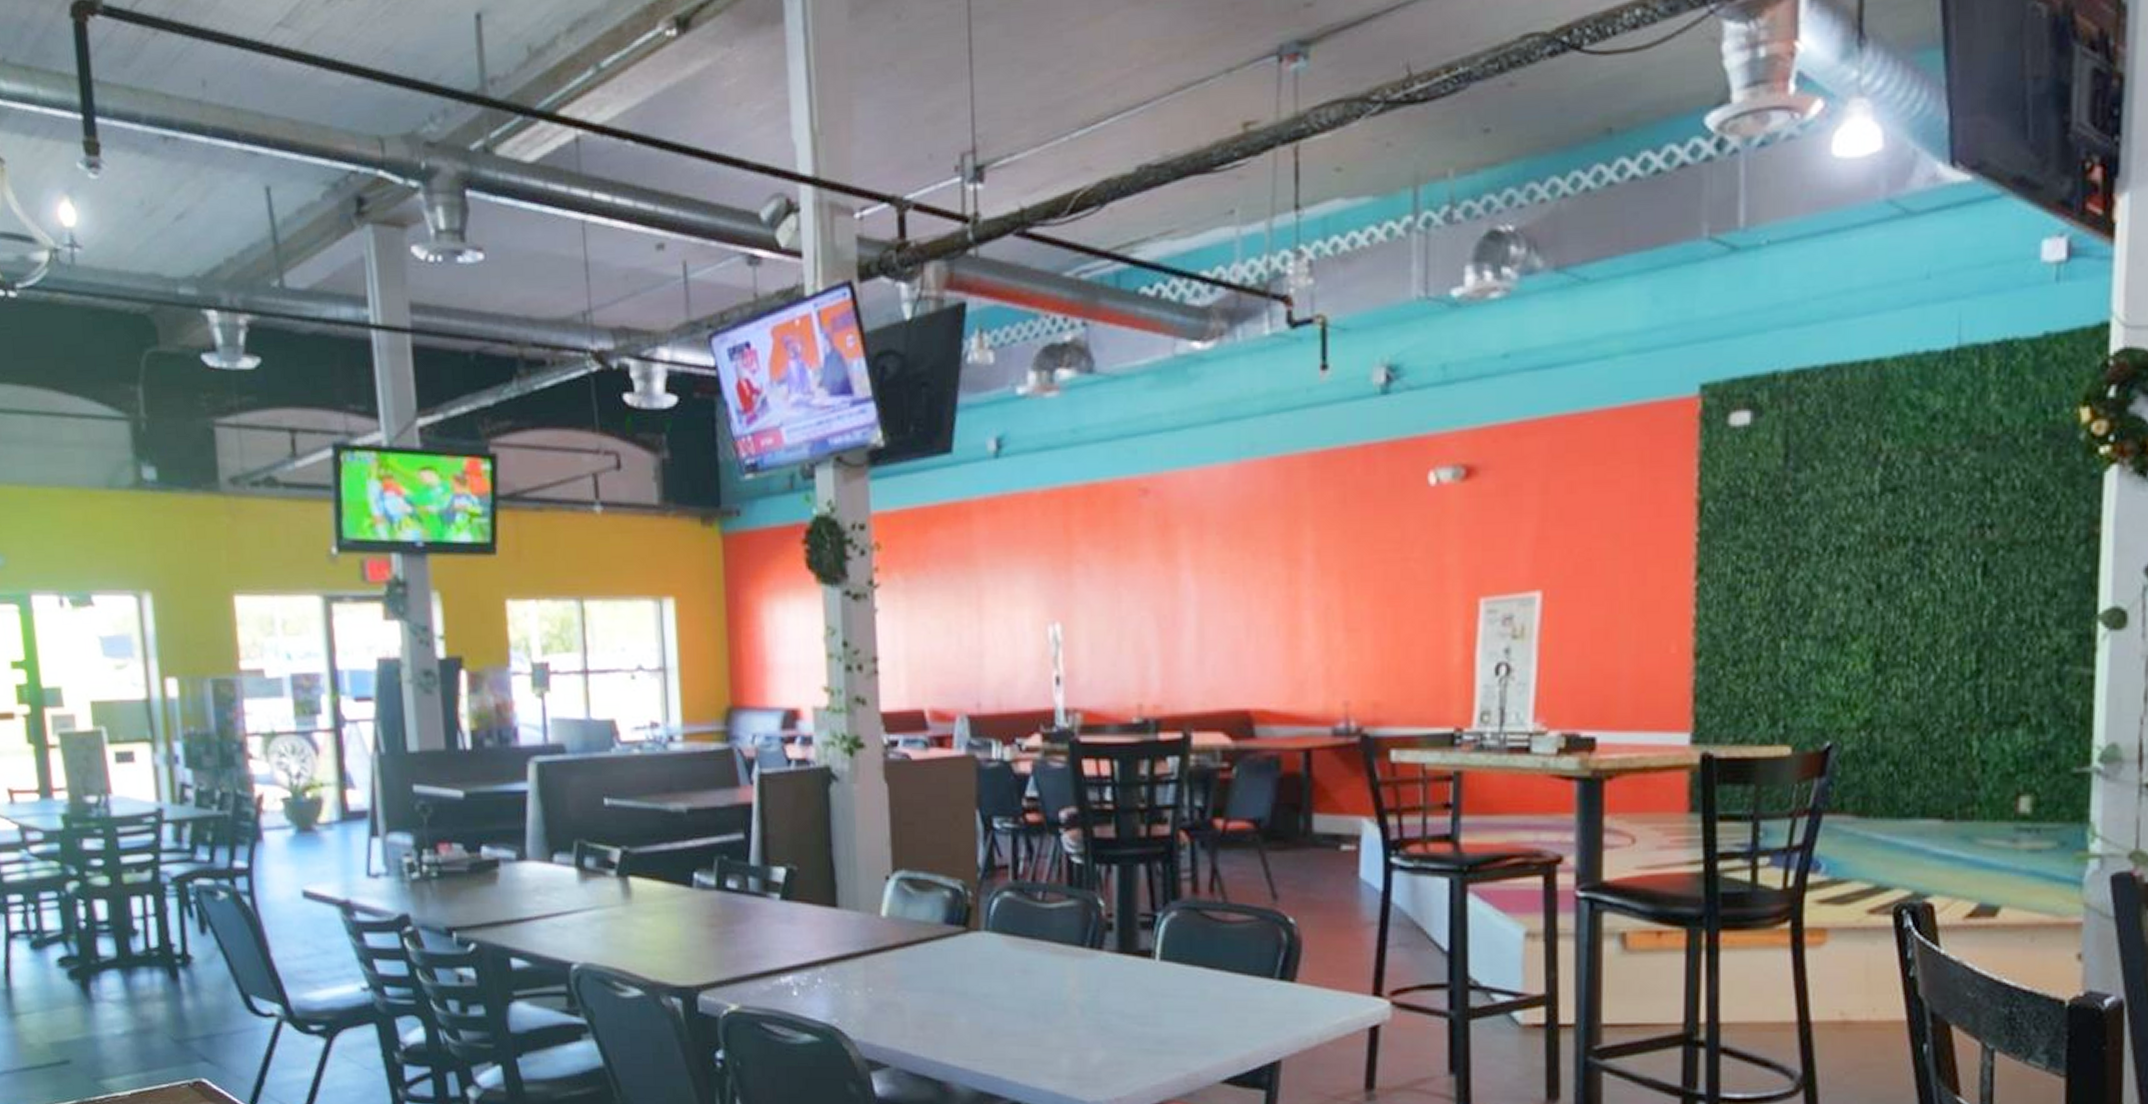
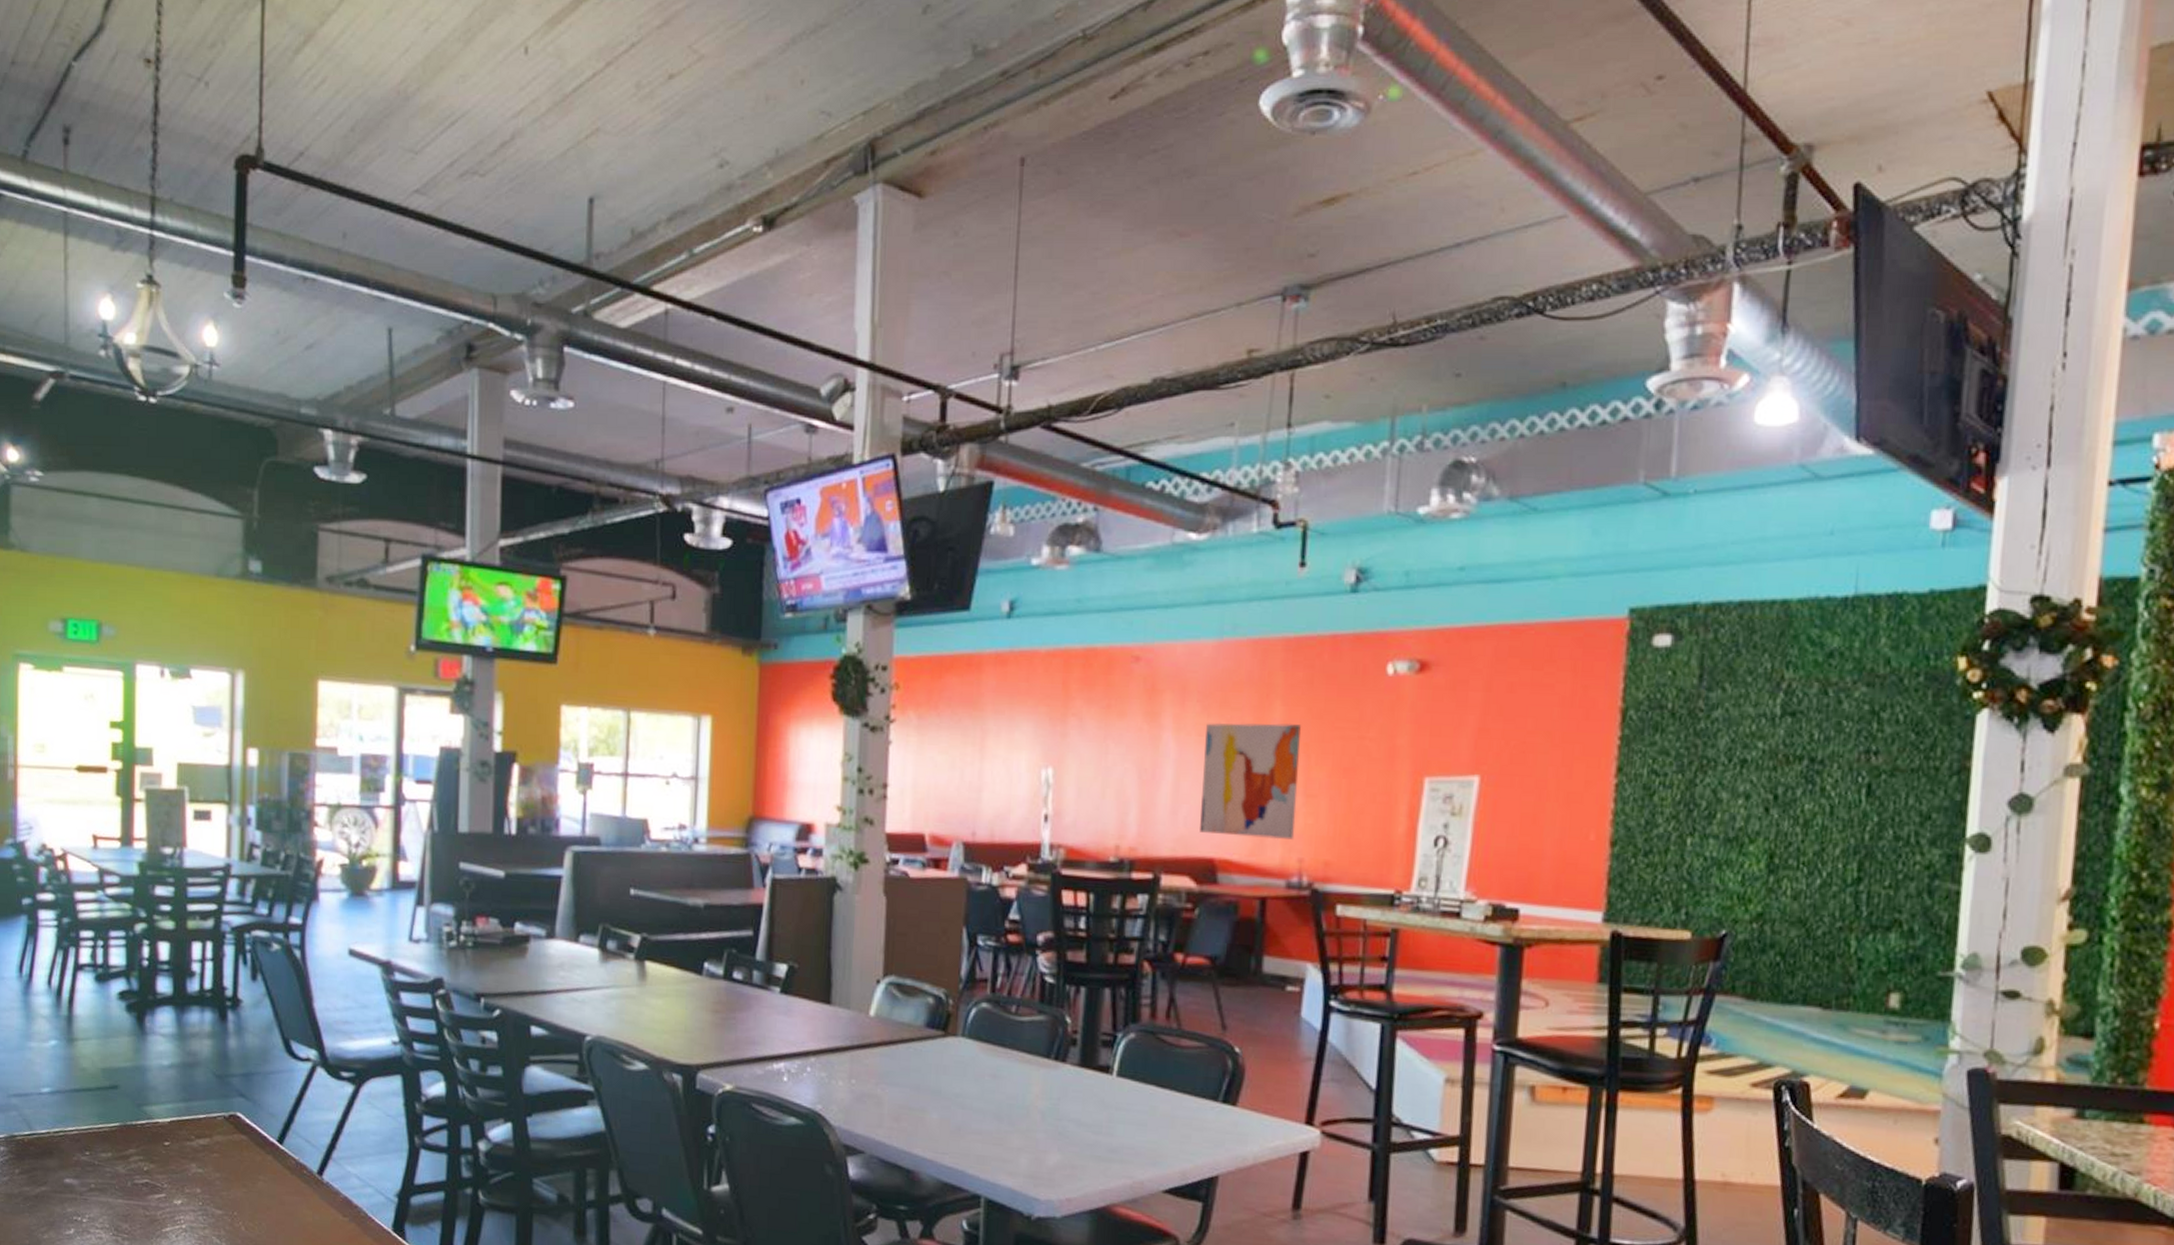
wall art: none [1229,550,1338,683] -> present [1200,722,1302,841]

